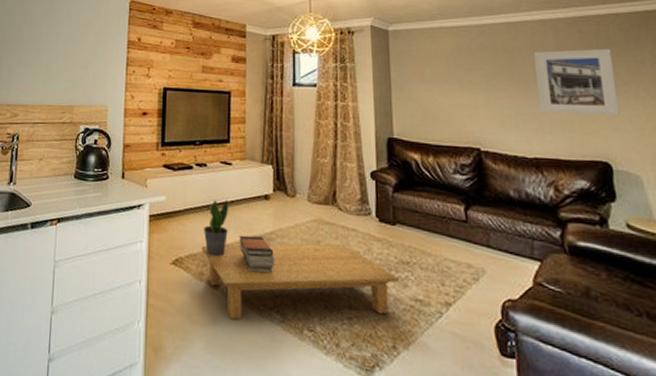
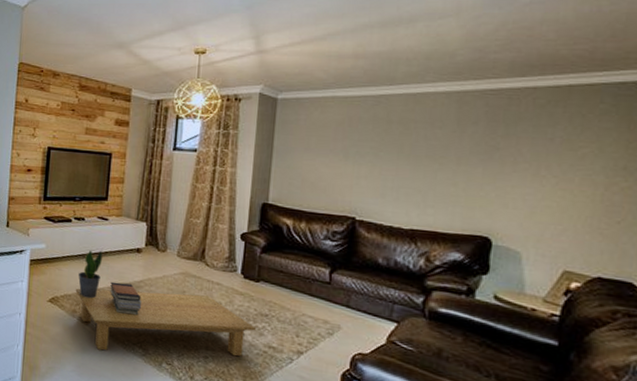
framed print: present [534,48,620,116] -> none [426,123,519,193]

